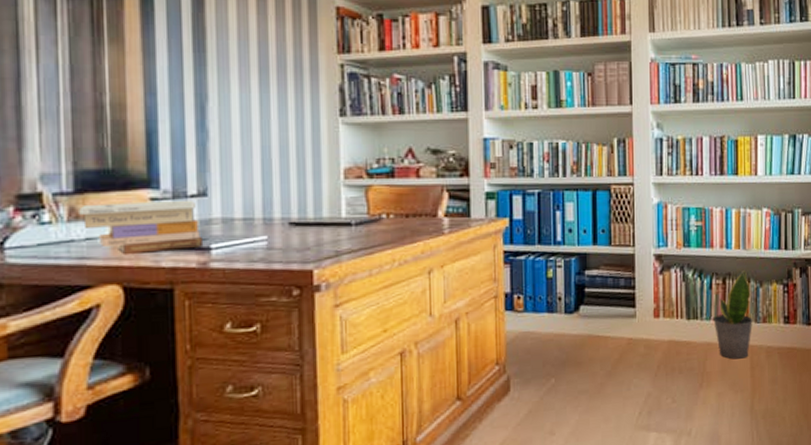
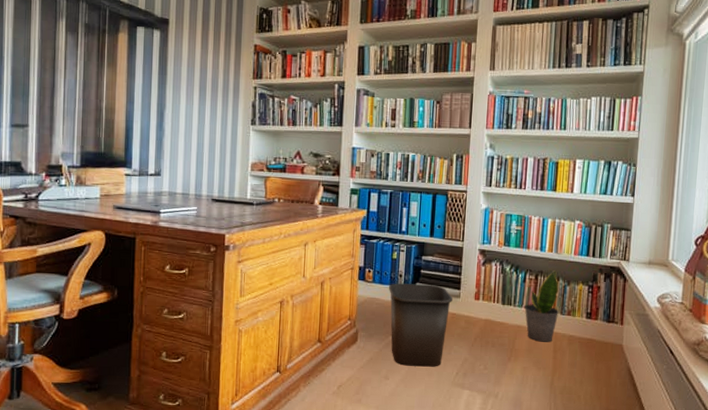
books: present [79,199,204,256] -> none [82,175,157,212]
waste bin: none [544,305,627,414] -> present [388,283,453,367]

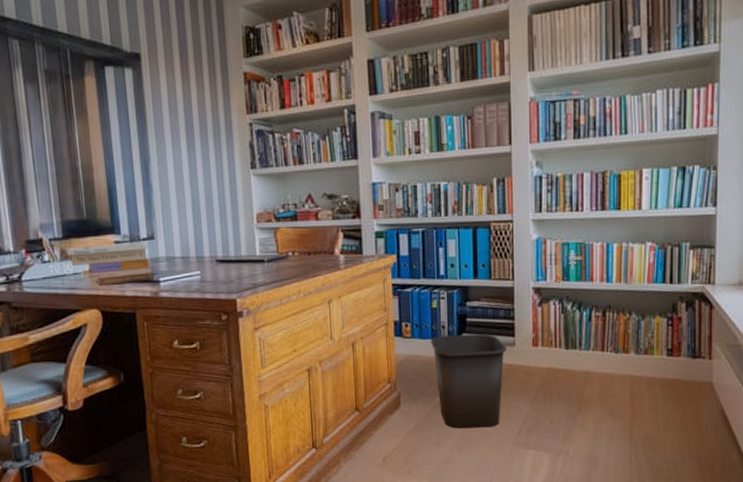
books: none [82,175,157,212] -> present [67,242,155,287]
potted plant: present [524,271,560,342] -> none [592,304,634,388]

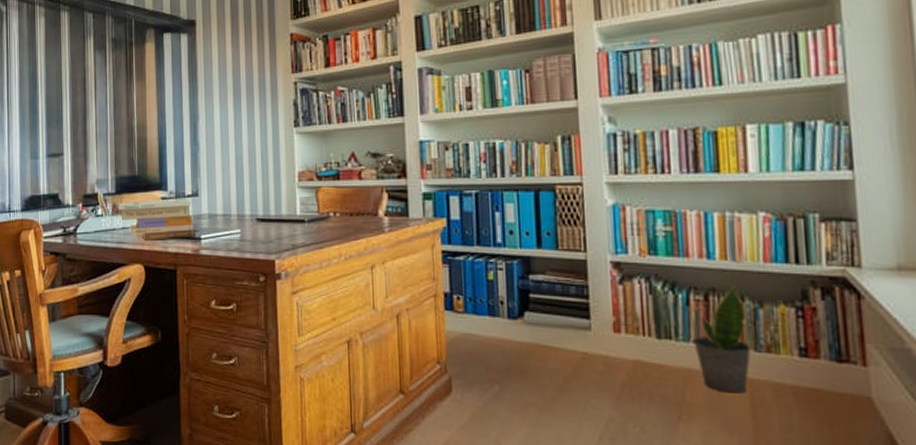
waste bin: present [430,334,506,429] -> none [486,313,580,429]
potted plant: none [592,304,634,388] -> present [693,287,752,394]

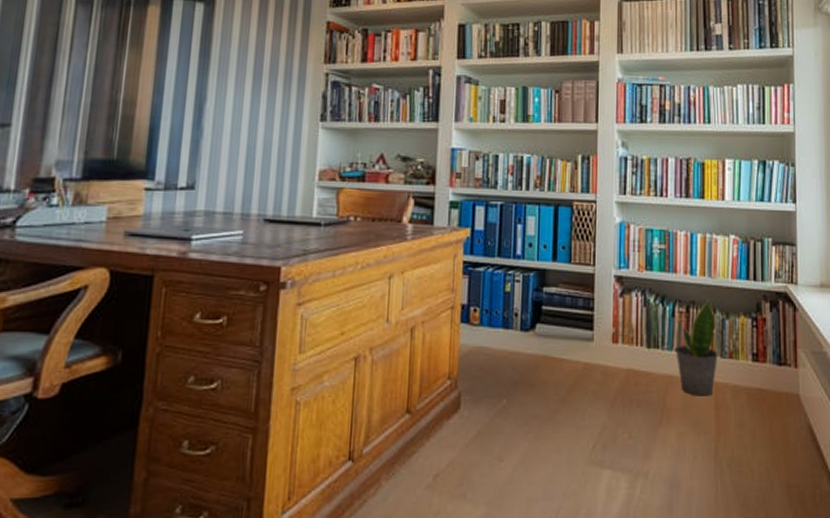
books: present [118,199,196,242] -> none [82,190,187,241]

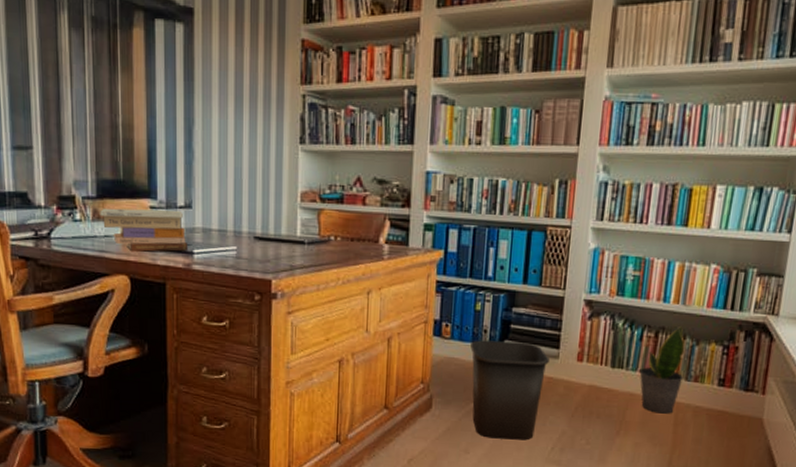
books: none [82,190,187,241] -> present [100,208,189,252]
waste bin: none [500,325,584,440] -> present [469,340,549,440]

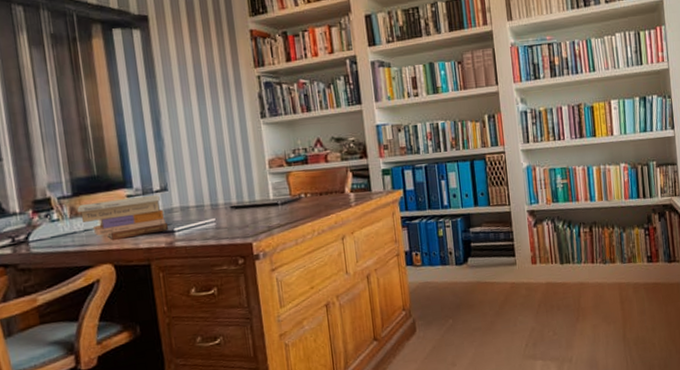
waste bin: present [469,340,549,440] -> none [439,256,509,348]
potted plant: present [639,327,685,414] -> none [583,219,620,296]

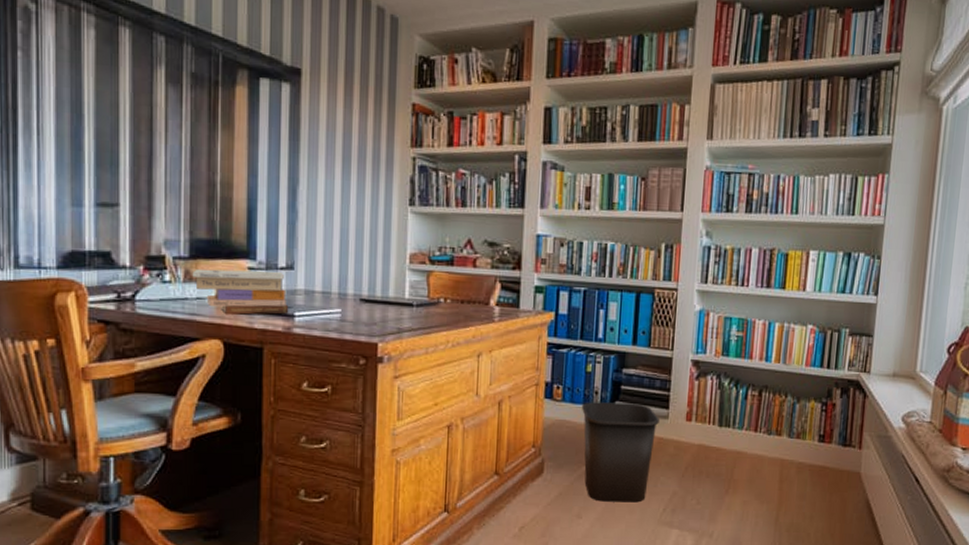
waste bin: none [439,256,509,348] -> present [581,402,659,503]

